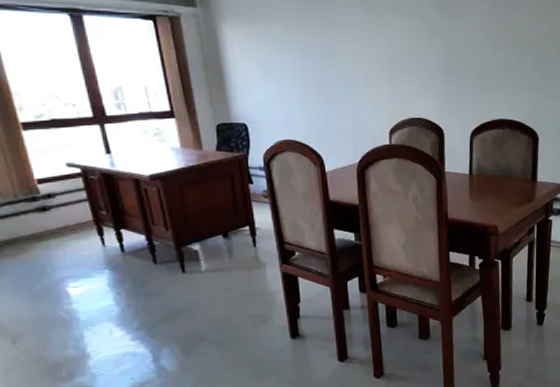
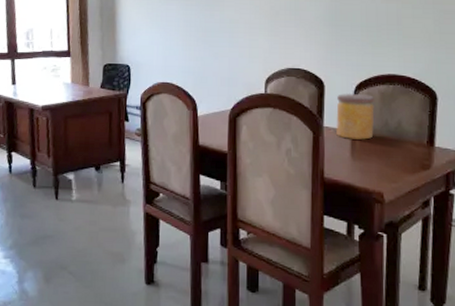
jar: none [455,138,488,182] -> present [335,93,375,140]

